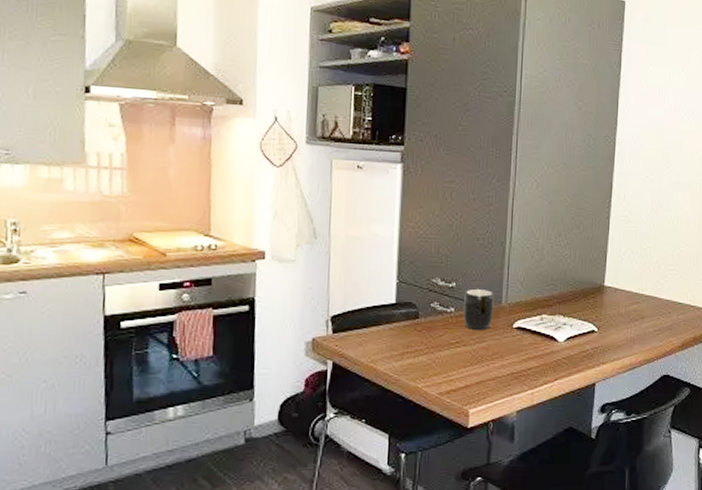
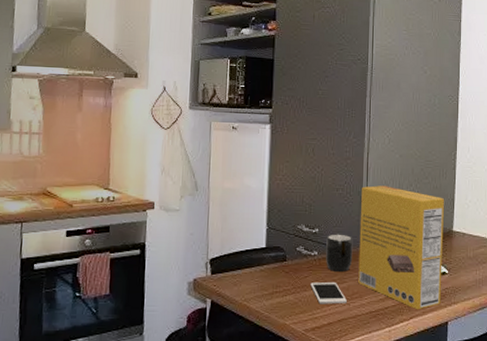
cell phone: none [446,342,486,366] -> present [310,282,347,304]
cereal box: none [499,235,597,371] -> present [358,185,445,310]

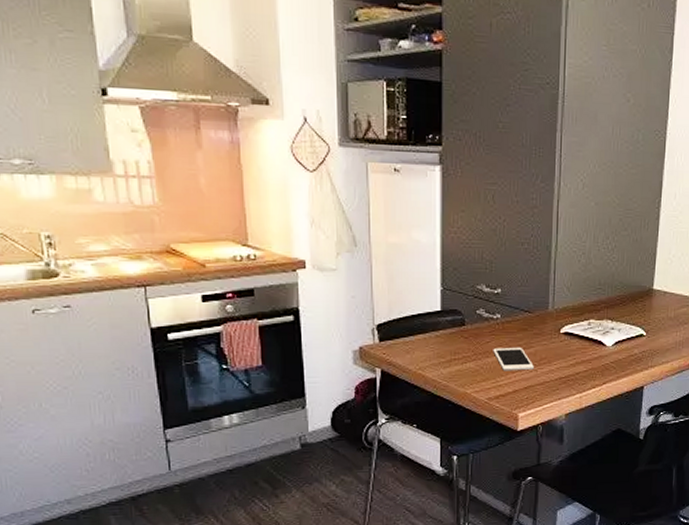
mug: present [325,234,353,273] -> none [509,294,541,337]
cereal box: present [358,185,445,310] -> none [547,239,646,375]

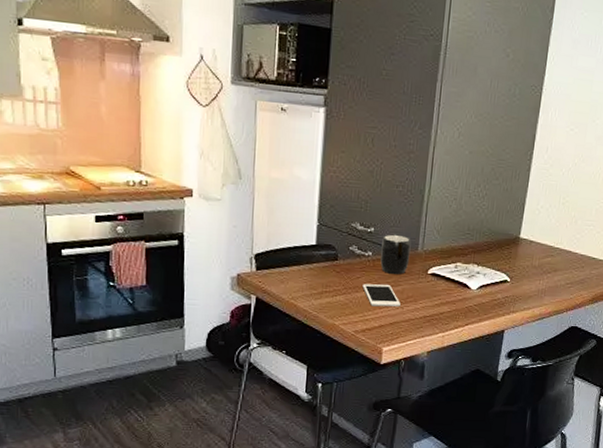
mug: none [509,294,541,337] -> present [380,234,411,275]

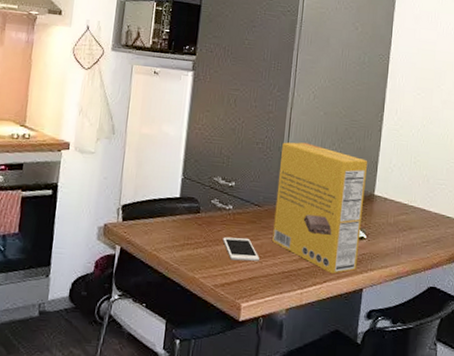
mug: present [380,234,411,275] -> none [240,188,270,229]
cereal box: none [414,184,515,317] -> present [272,142,368,274]

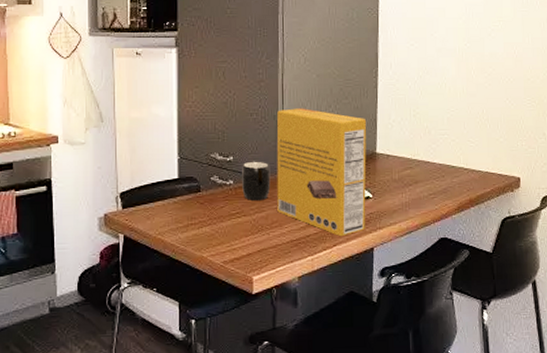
cell phone: present [223,237,259,262] -> none [227,212,266,235]
mug: none [240,188,270,229] -> present [241,161,271,201]

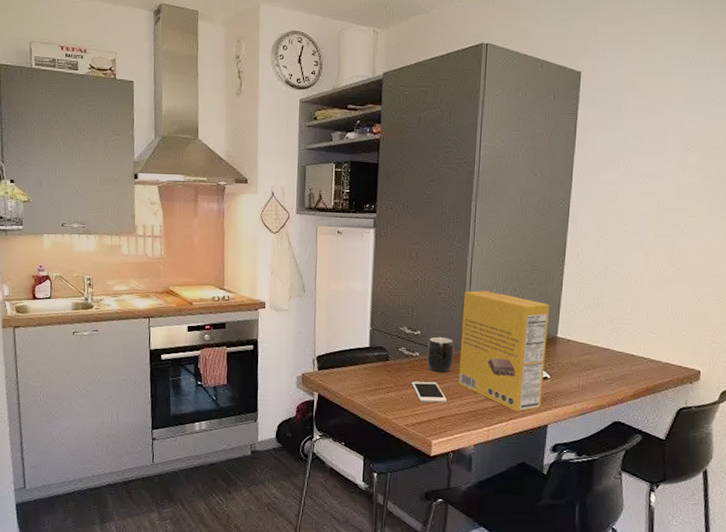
cell phone: none [227,212,266,235] -> present [411,381,447,403]

